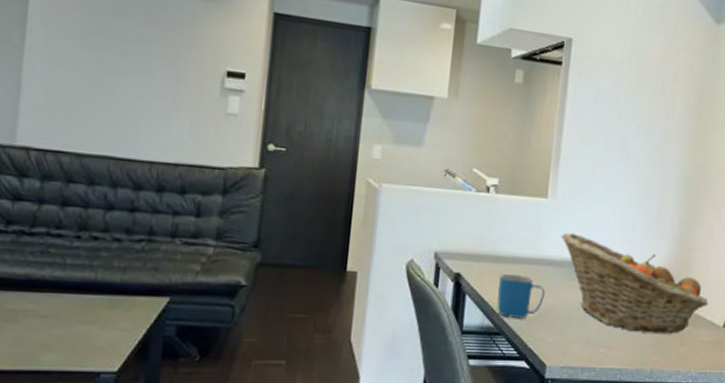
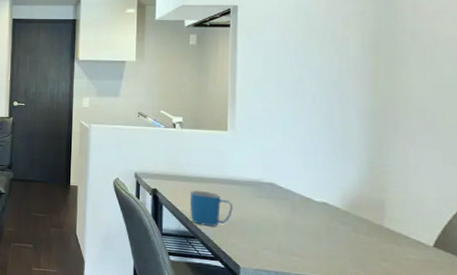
fruit basket: present [561,232,708,334] -> none [243,158,411,249]

